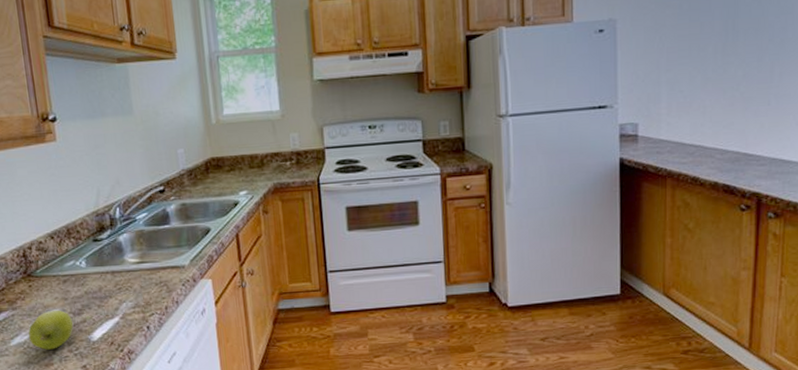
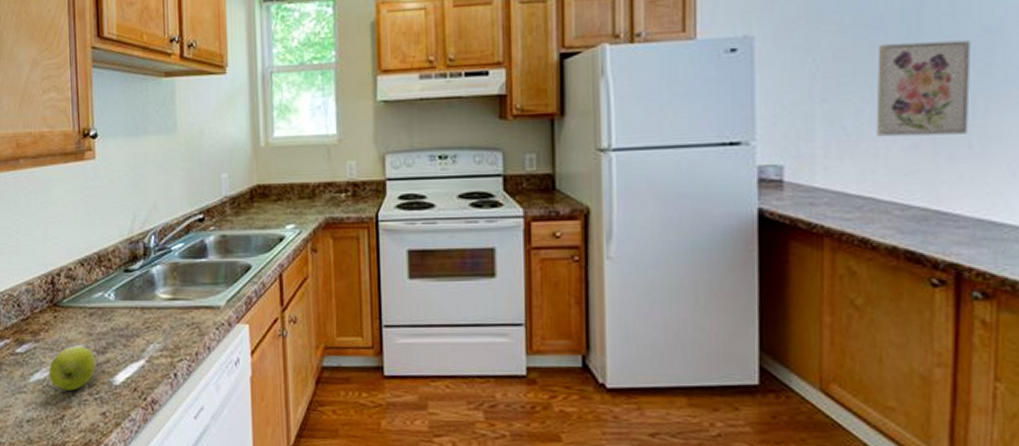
wall art: none [705,20,772,98] -> present [876,40,971,137]

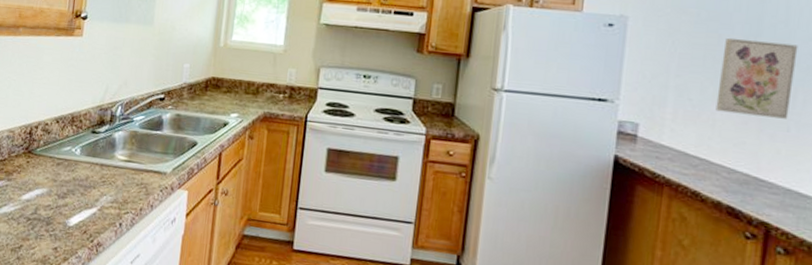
apple: present [48,345,96,391] -> none [14,188,56,226]

